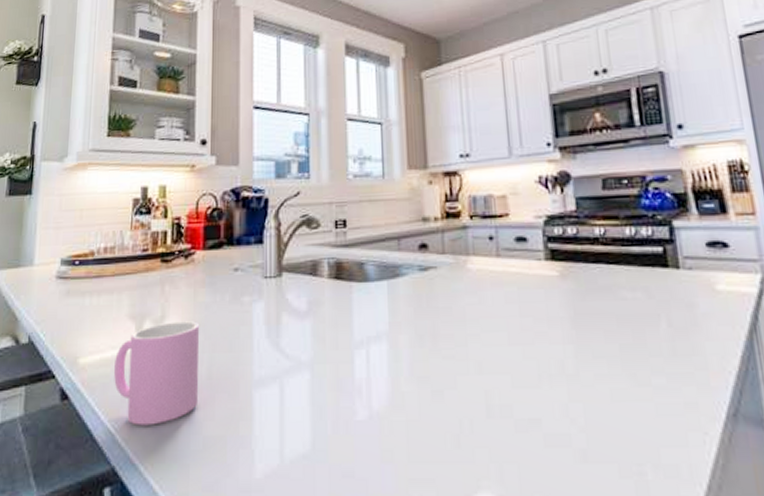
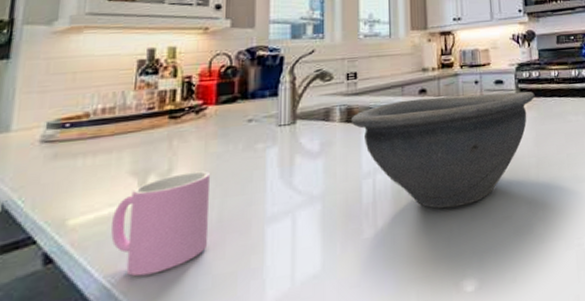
bowl: none [340,253,572,397] -> present [350,91,535,209]

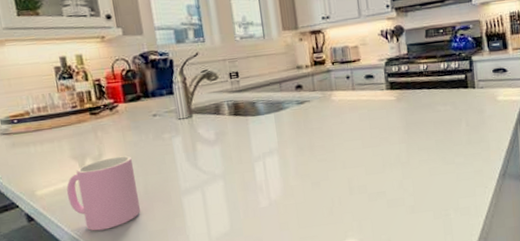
bowl: present [350,91,535,209] -> none [238,84,405,185]

